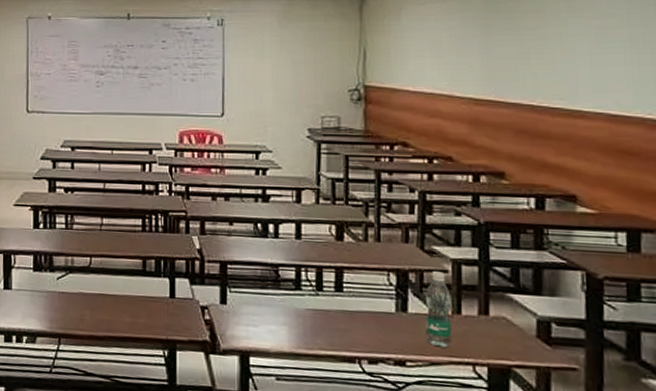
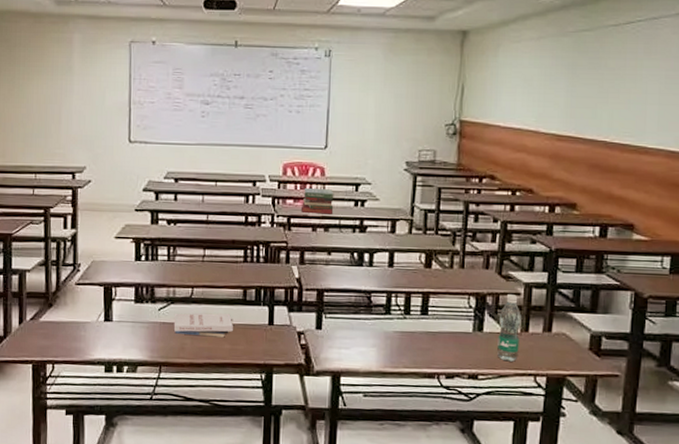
books: none [72,282,133,310] -> present [173,313,233,338]
books: none [200,155,234,183] -> present [302,187,334,215]

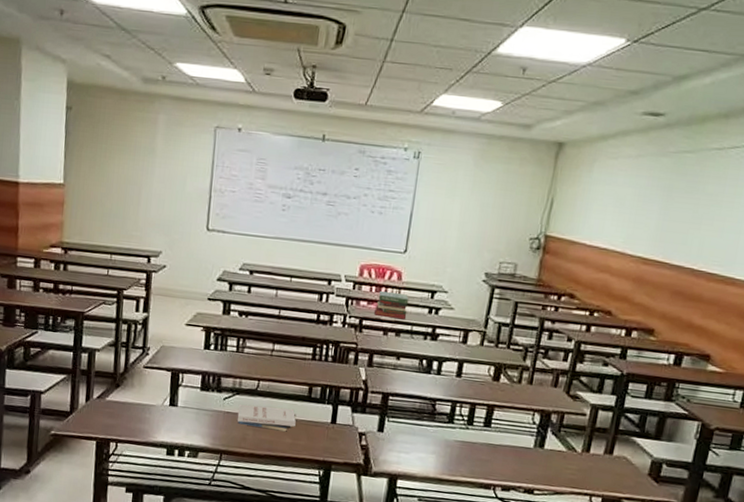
bottle: present [497,294,522,362] -> none [555,414,585,480]

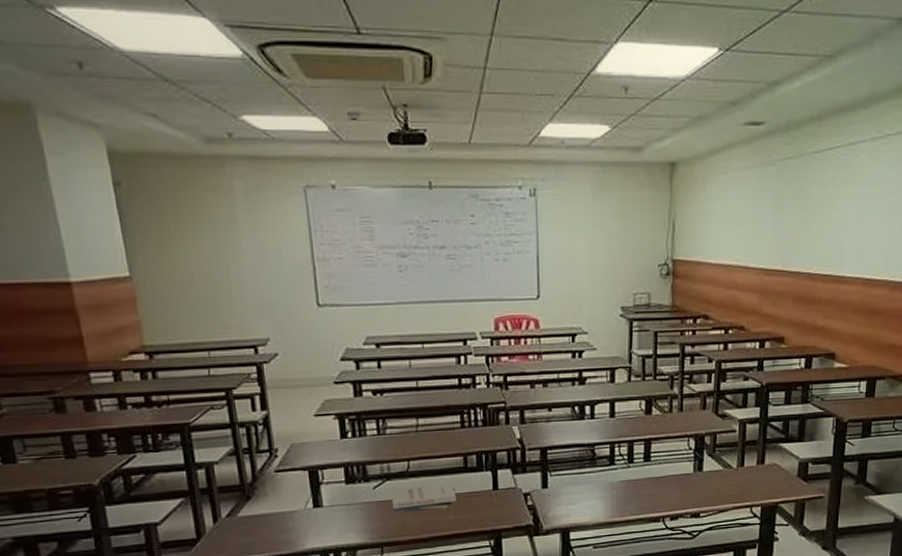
books: present [374,290,409,320] -> none [517,342,551,370]

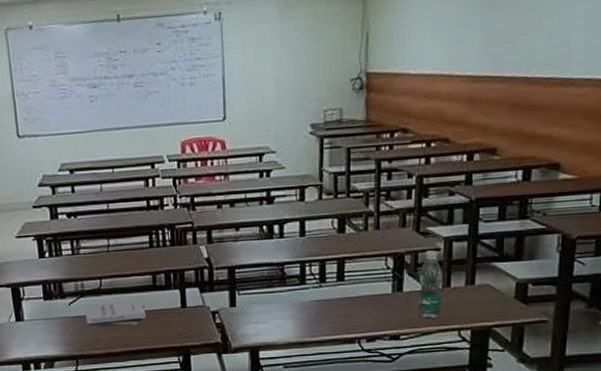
bottle: none [717,432,737,497] -> present [419,250,442,319]

